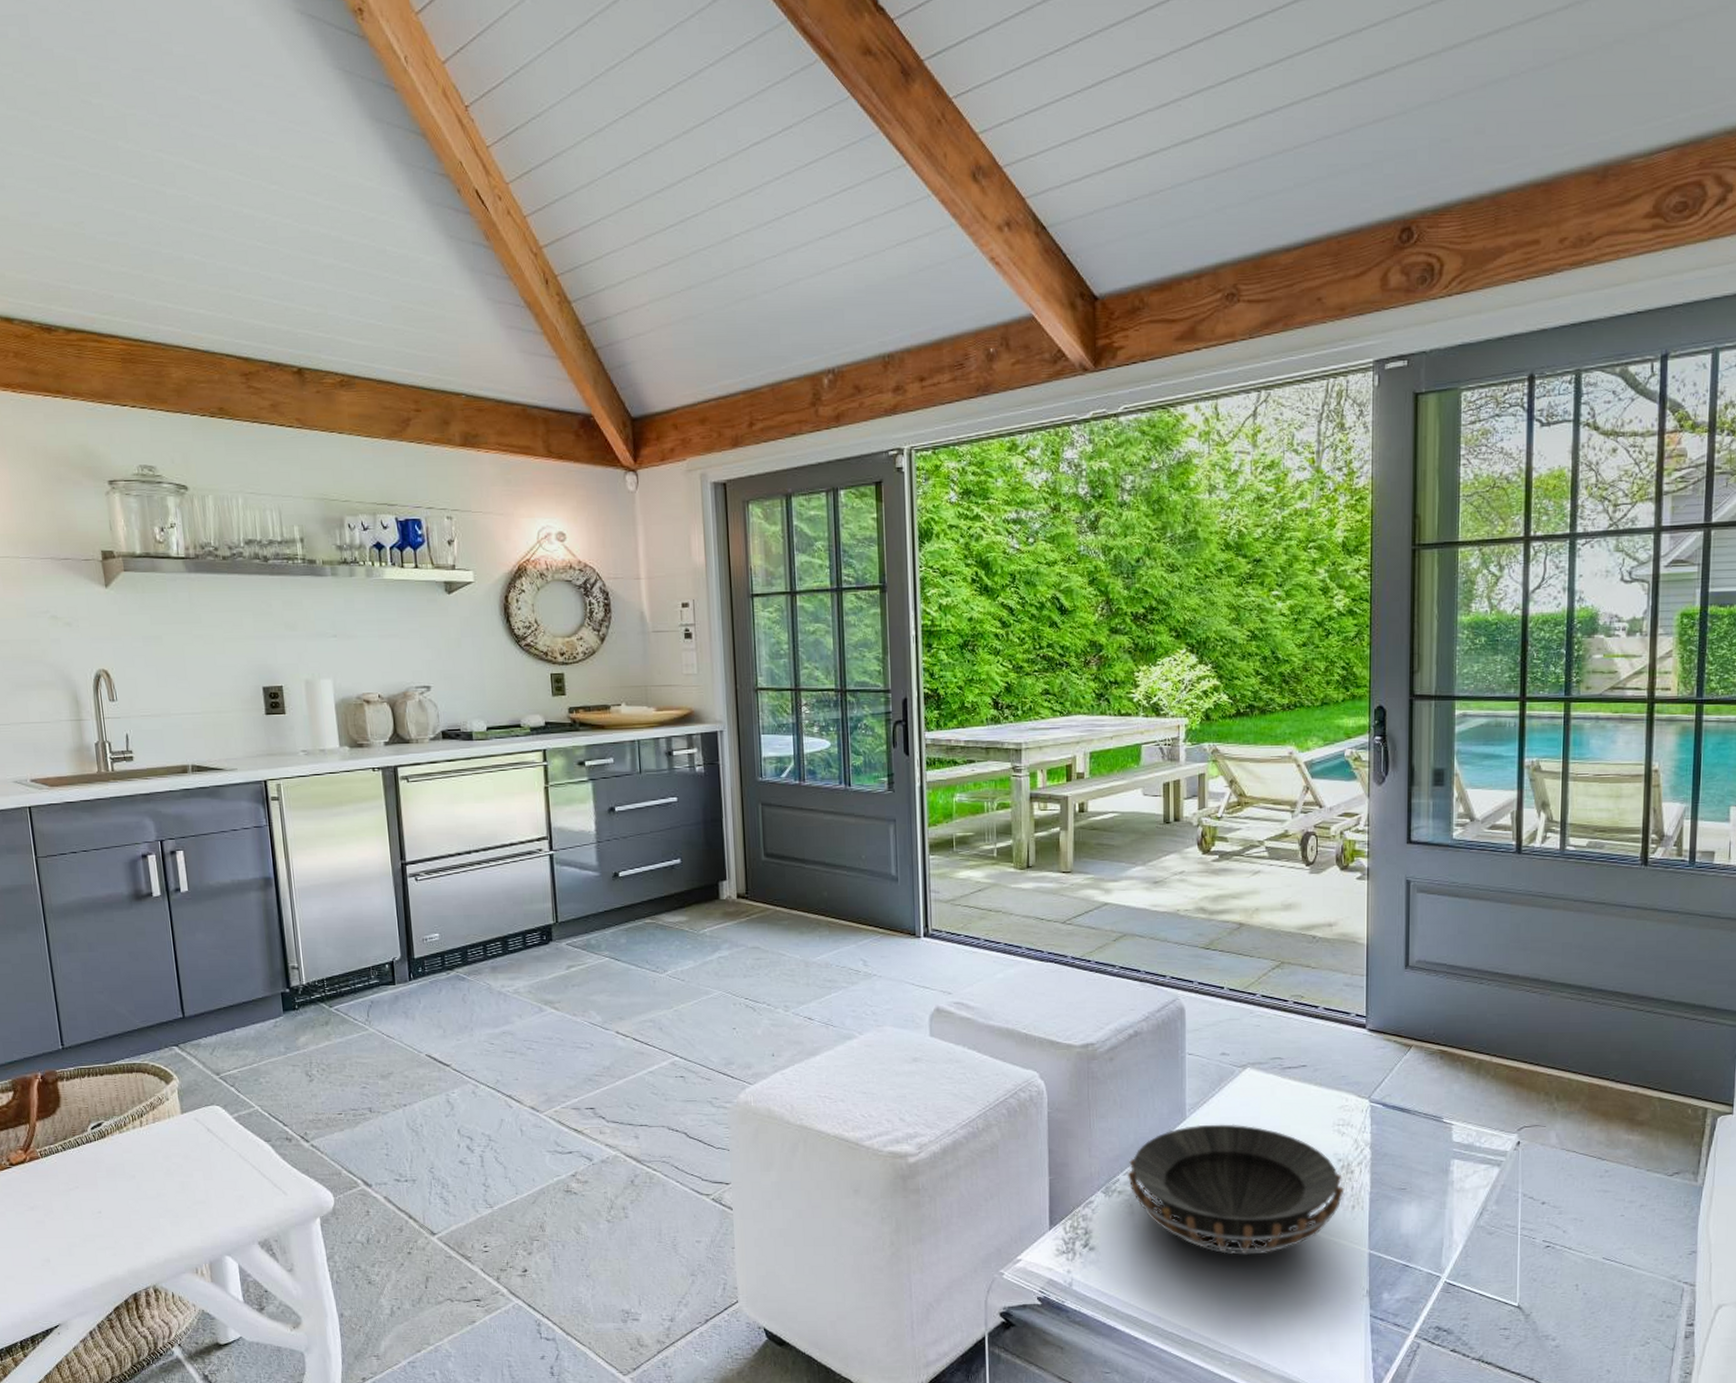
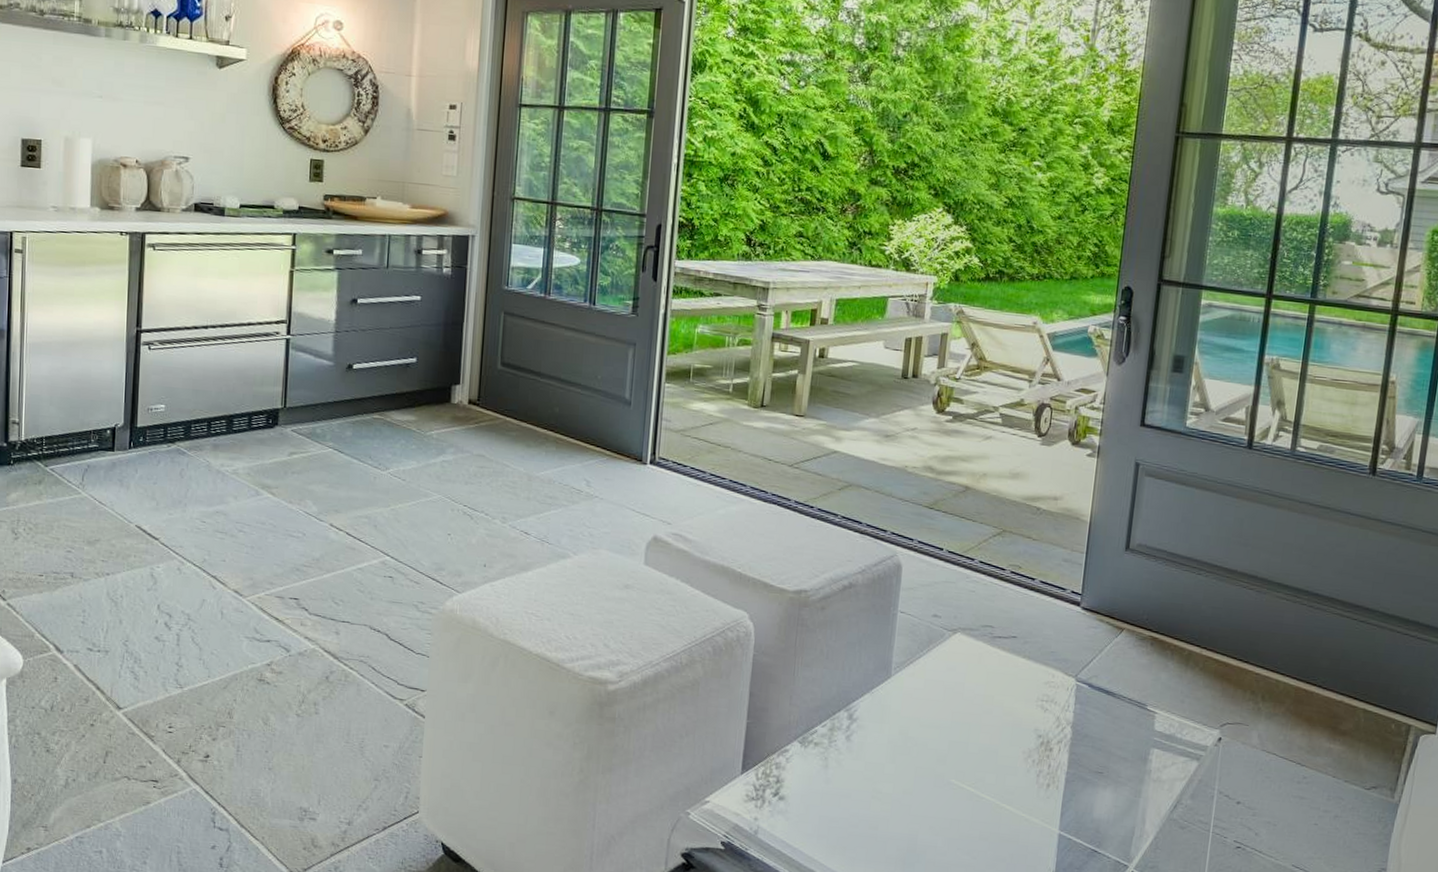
decorative bowl: present [1127,1124,1345,1255] -> none [825,684,1042,823]

